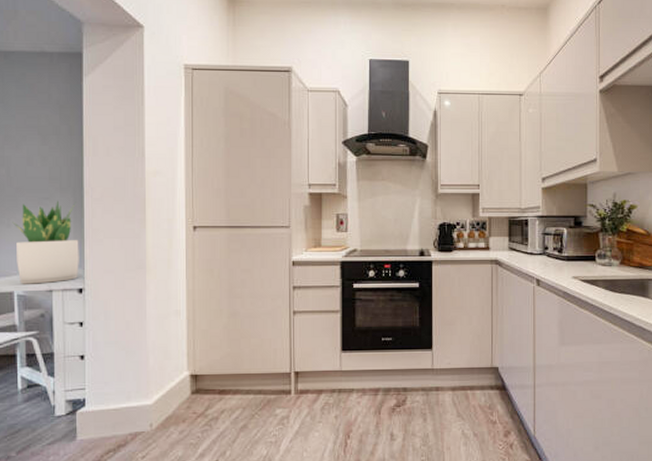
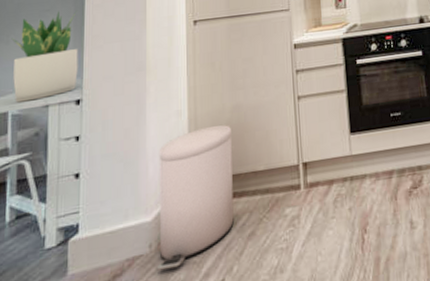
pedal bin: none [156,328,228,446] -> present [156,124,234,271]

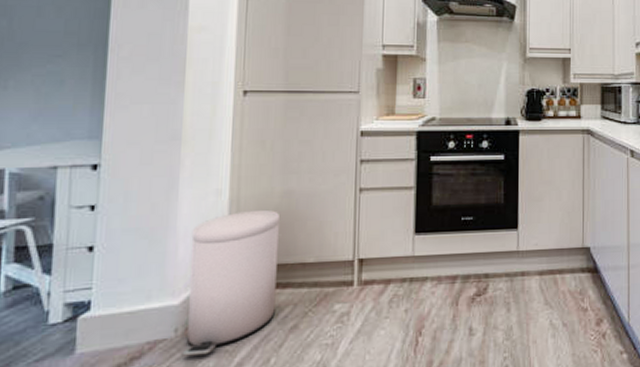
planter: present [11,10,78,103] -> none [10,58,98,160]

